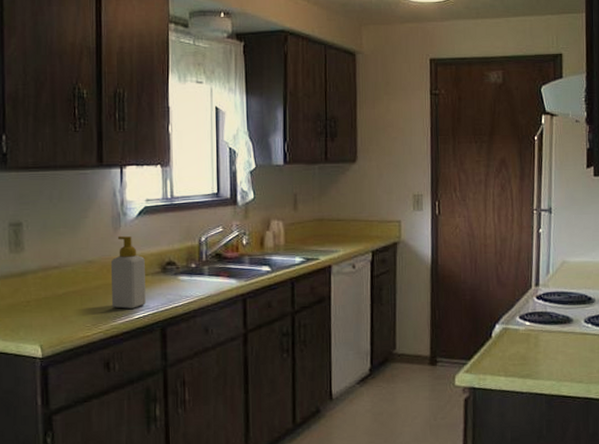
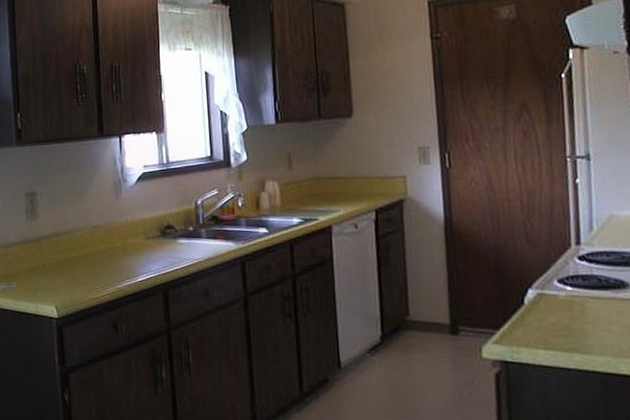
soap bottle: present [110,235,146,309] -> none [114,201,148,272]

